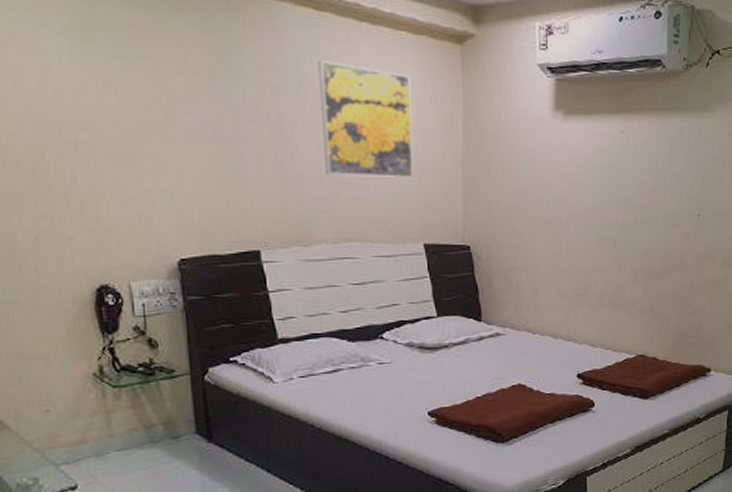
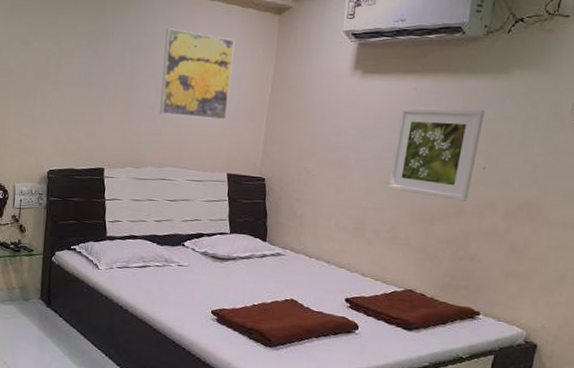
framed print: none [606,151,694,253] -> present [388,107,486,201]

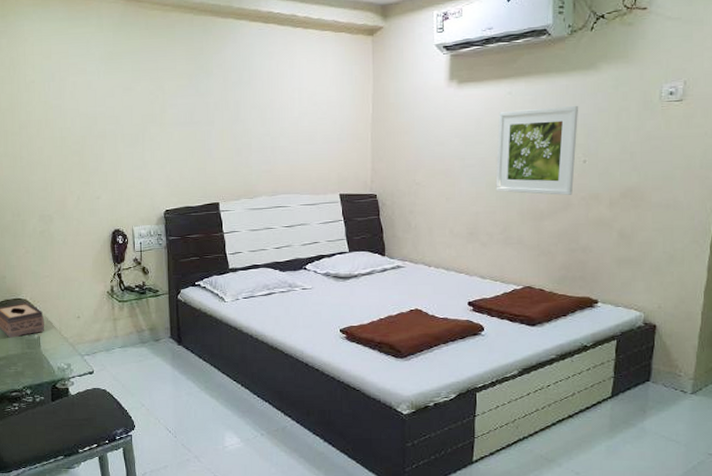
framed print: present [159,28,235,120] -> none [264,59,333,144]

